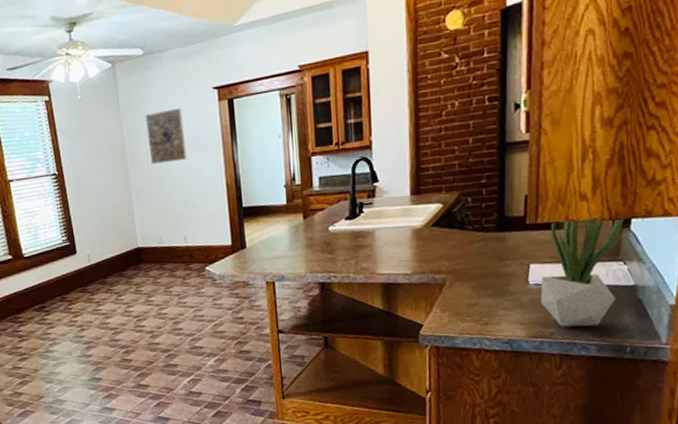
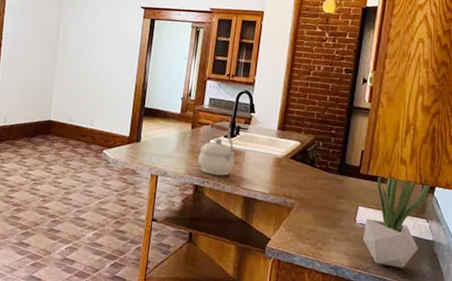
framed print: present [145,107,187,165] -> none [78,13,113,58]
kettle: none [318,205,364,267] -> present [198,122,236,176]

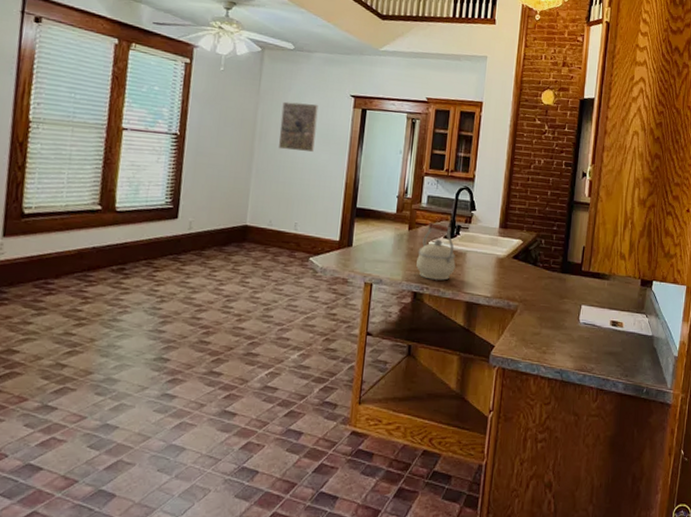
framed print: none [78,13,113,58] -> present [278,101,319,153]
potted plant: present [363,175,432,269] -> none [587,272,650,367]

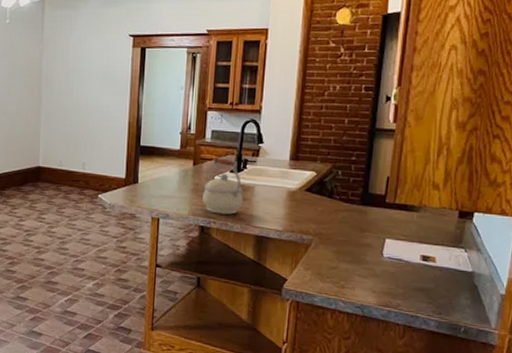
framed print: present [278,101,319,153] -> none [63,47,99,95]

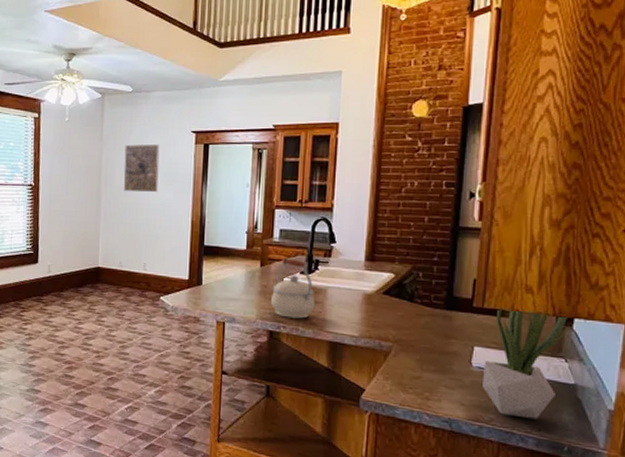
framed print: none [63,47,99,95] -> present [123,144,160,193]
potted plant: none [392,203,470,304] -> present [483,308,569,420]

